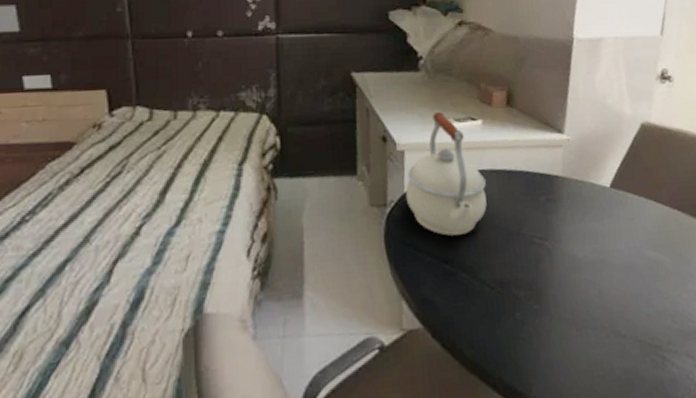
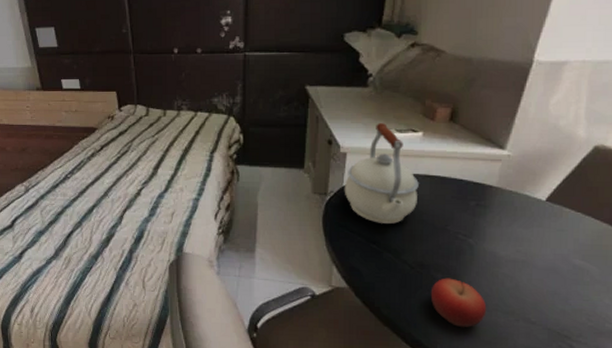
fruit: none [515,294,577,358] -> present [430,278,487,327]

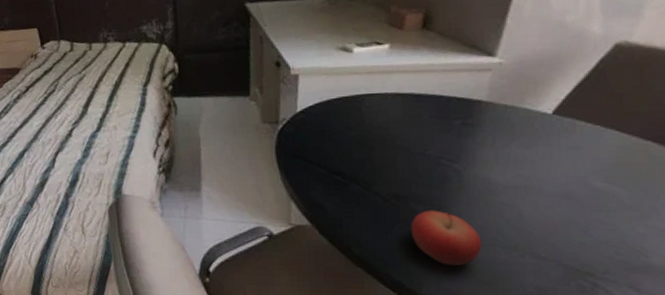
kettle: present [344,122,419,224] -> none [298,36,388,152]

